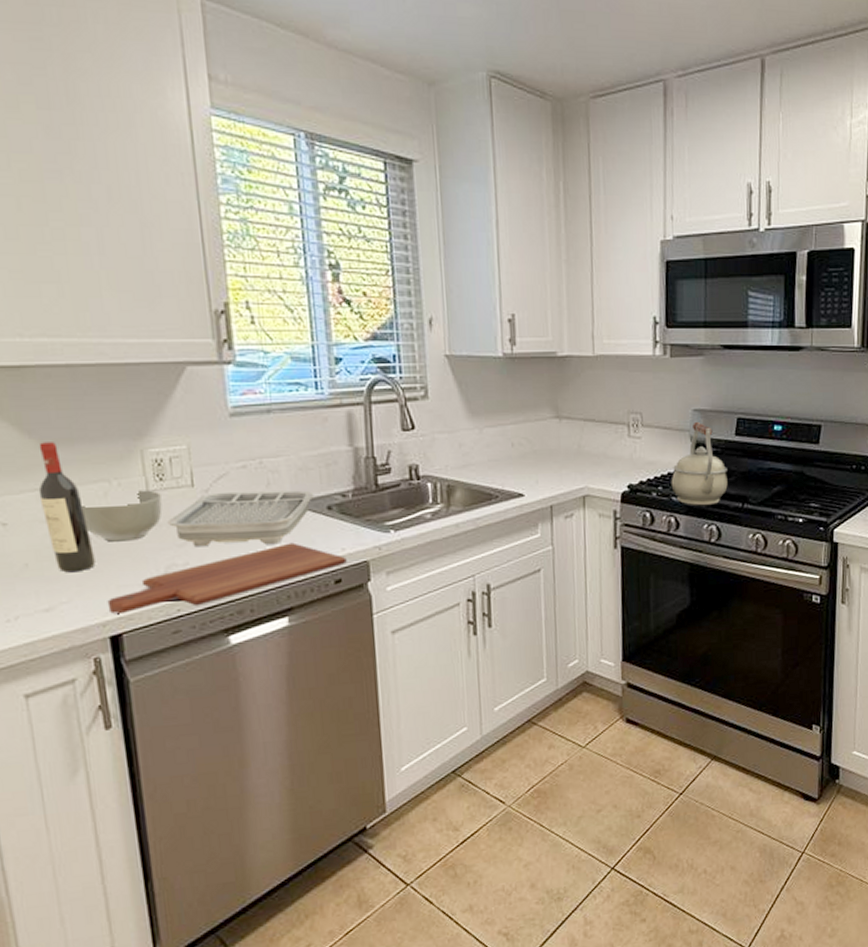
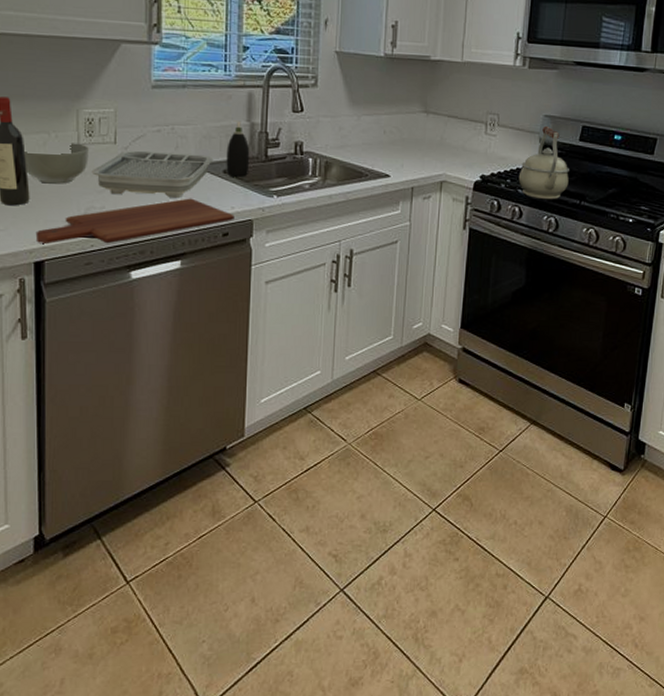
soap dispenser: none [328,446,358,514] -> present [226,120,250,178]

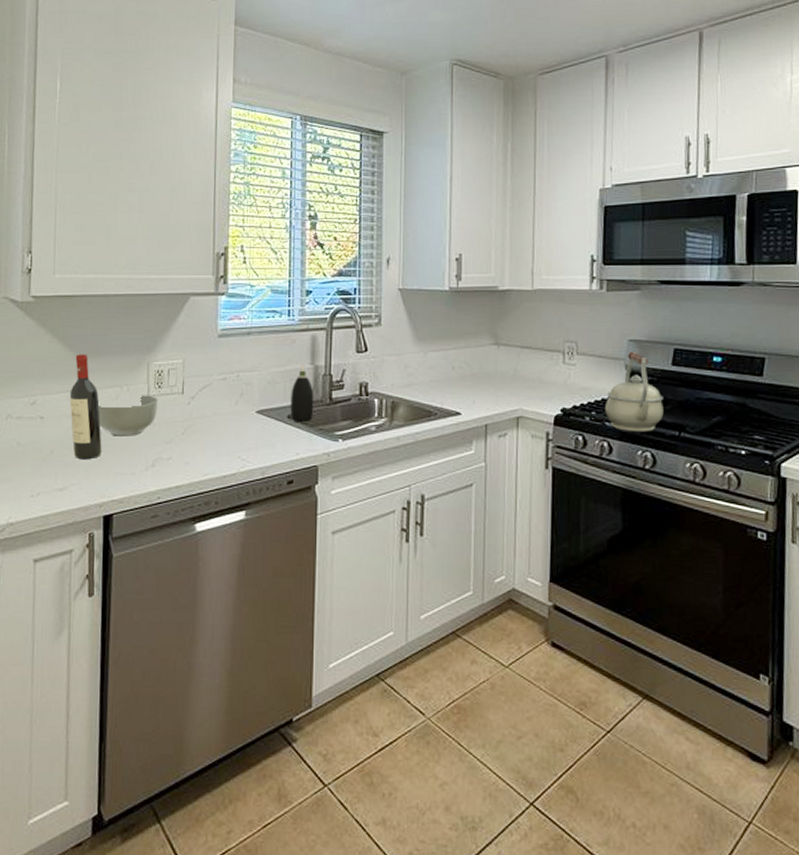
cutting board: present [35,198,235,245] -> none [105,445,299,498]
dish rack: present [91,150,214,198] -> none [160,399,278,445]

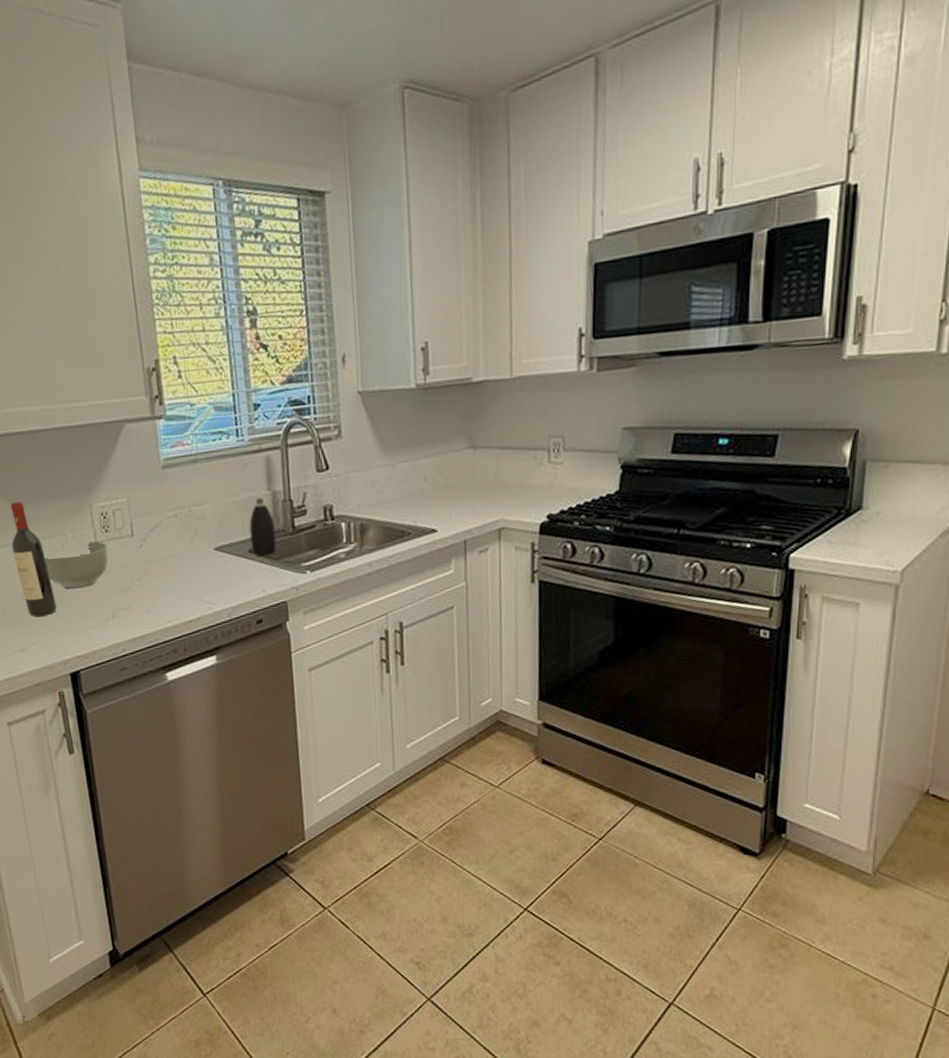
kettle: present [604,351,664,433] -> none [595,440,661,535]

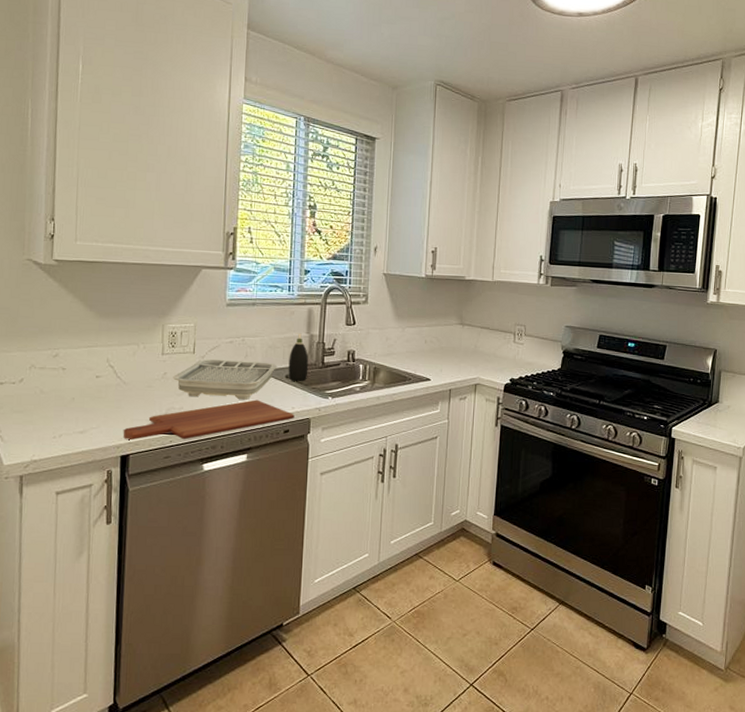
wine bottle: present [10,502,57,617] -> none [90,314,120,407]
bowl: present [42,541,109,589] -> none [116,353,171,388]
cutting board: none [67,585,267,654] -> present [123,399,295,441]
dish rack: none [112,535,237,592] -> present [173,359,278,399]

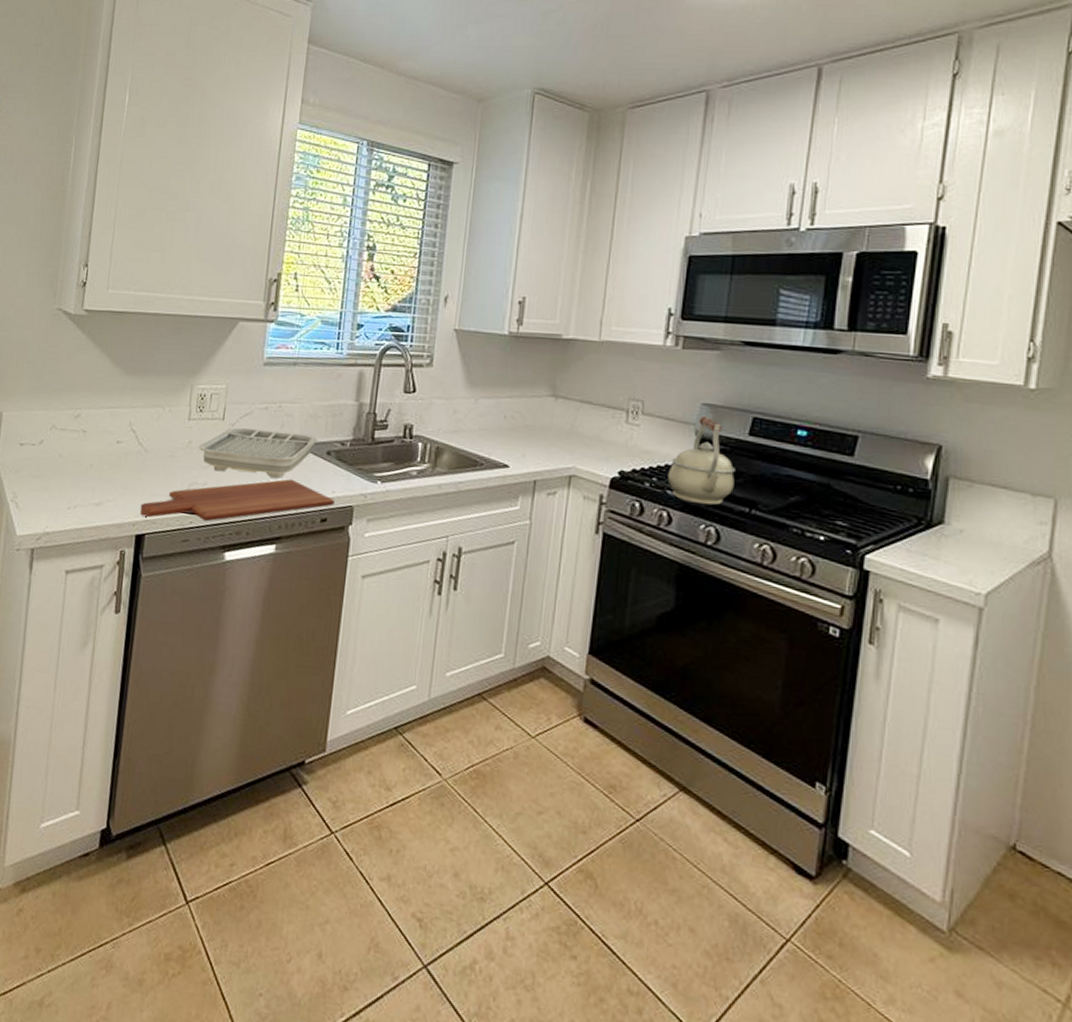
soap dispenser: present [288,333,309,382] -> none [330,400,356,461]
kettle: none [544,335,589,400] -> present [667,415,735,506]

